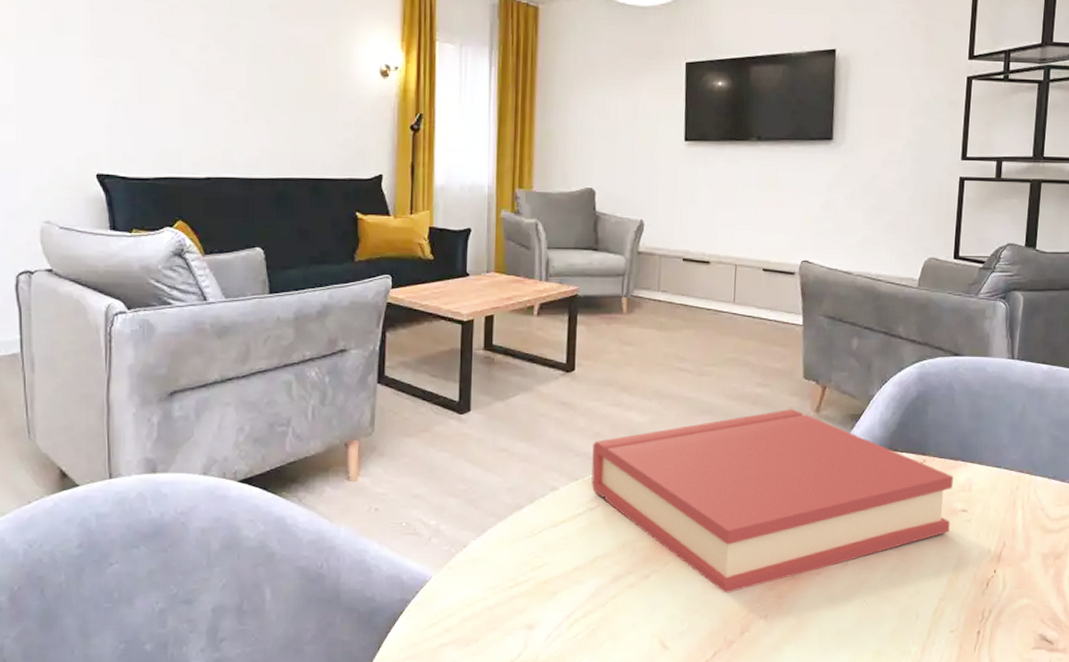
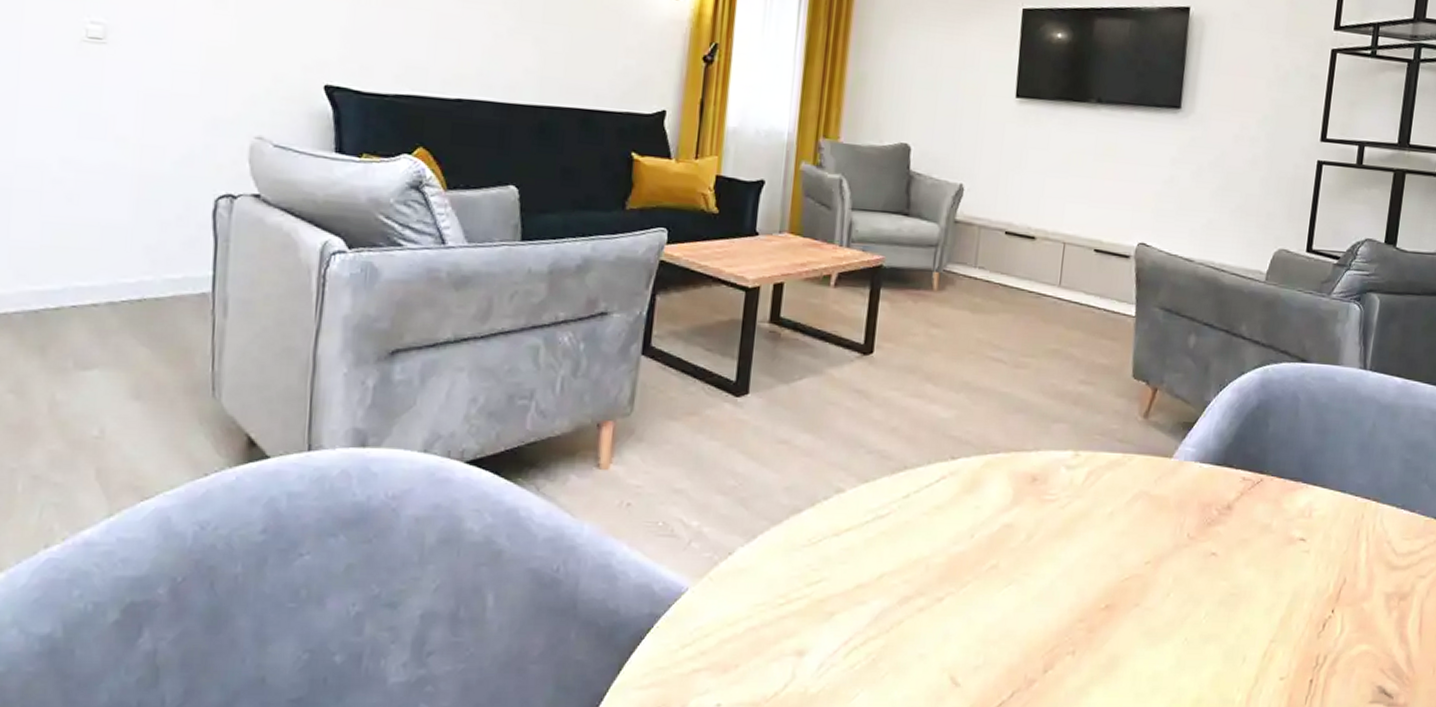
hardback book: present [591,409,953,593] -> none [883,412,1293,623]

